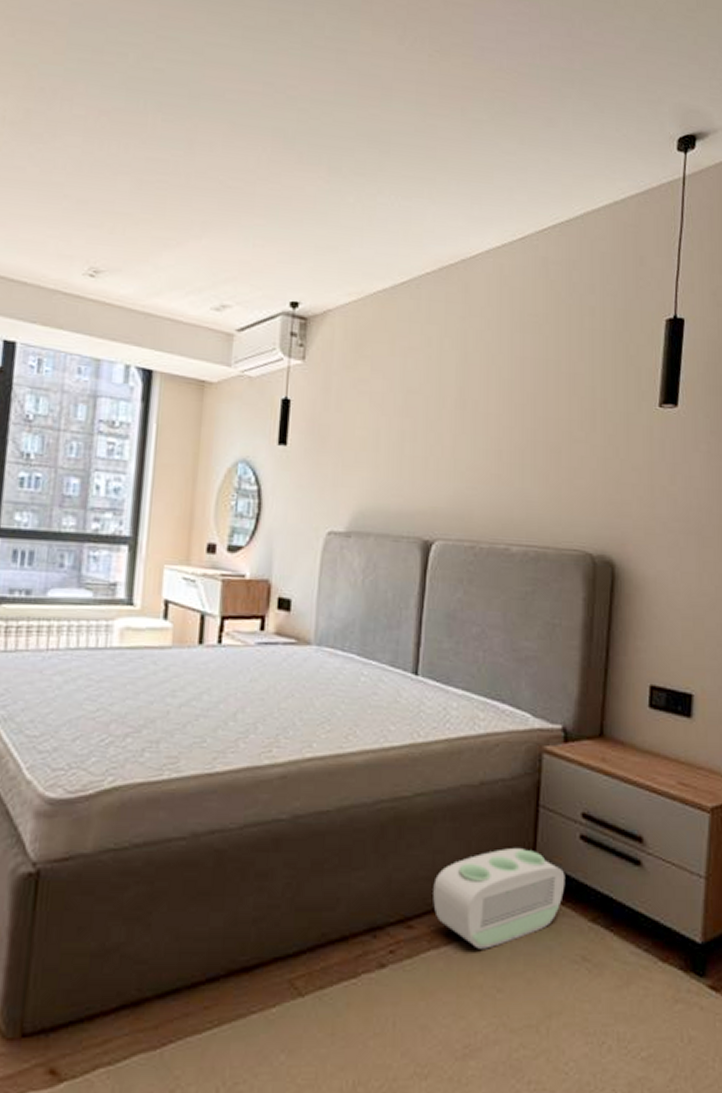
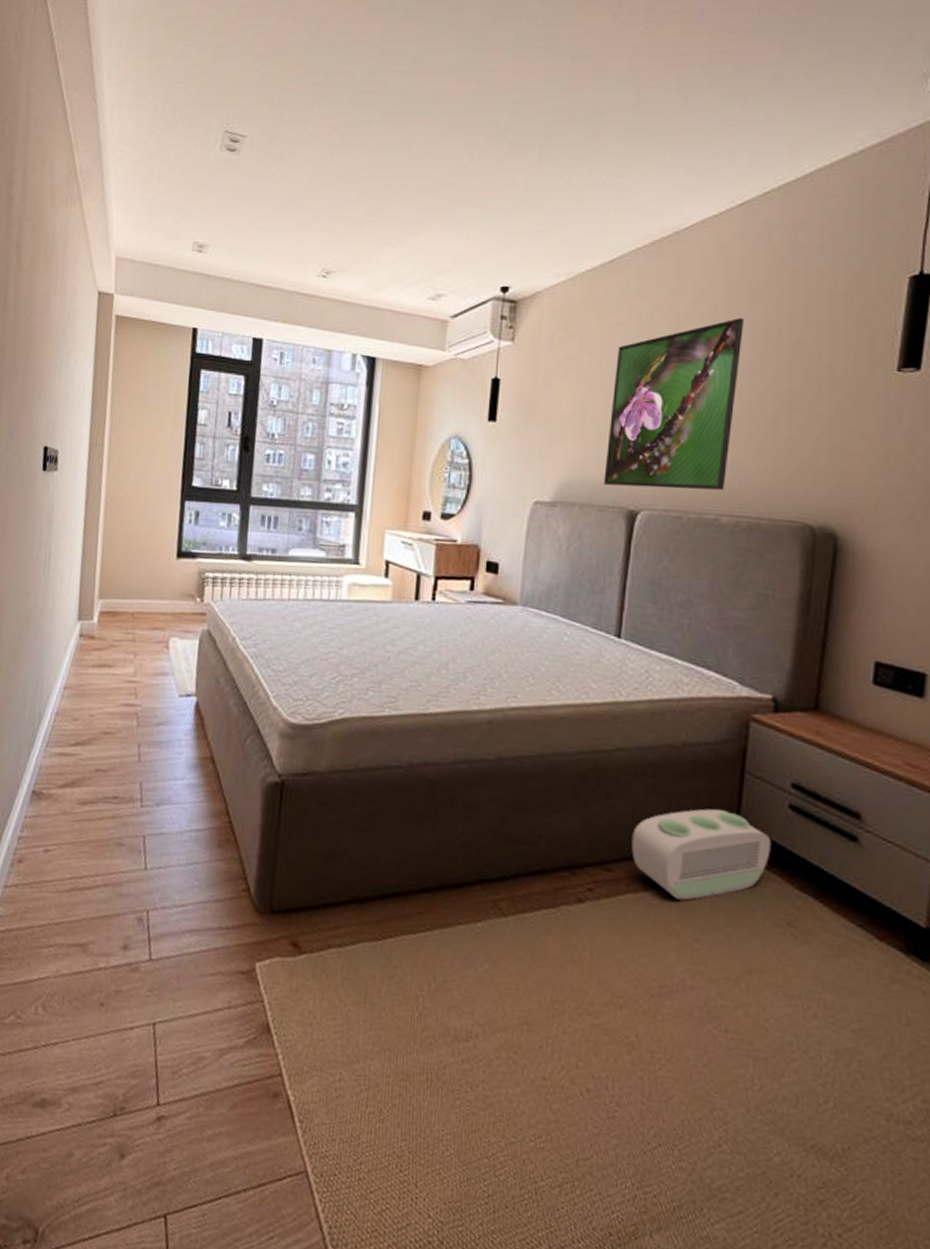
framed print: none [398,349,527,519] -> present [603,318,744,490]

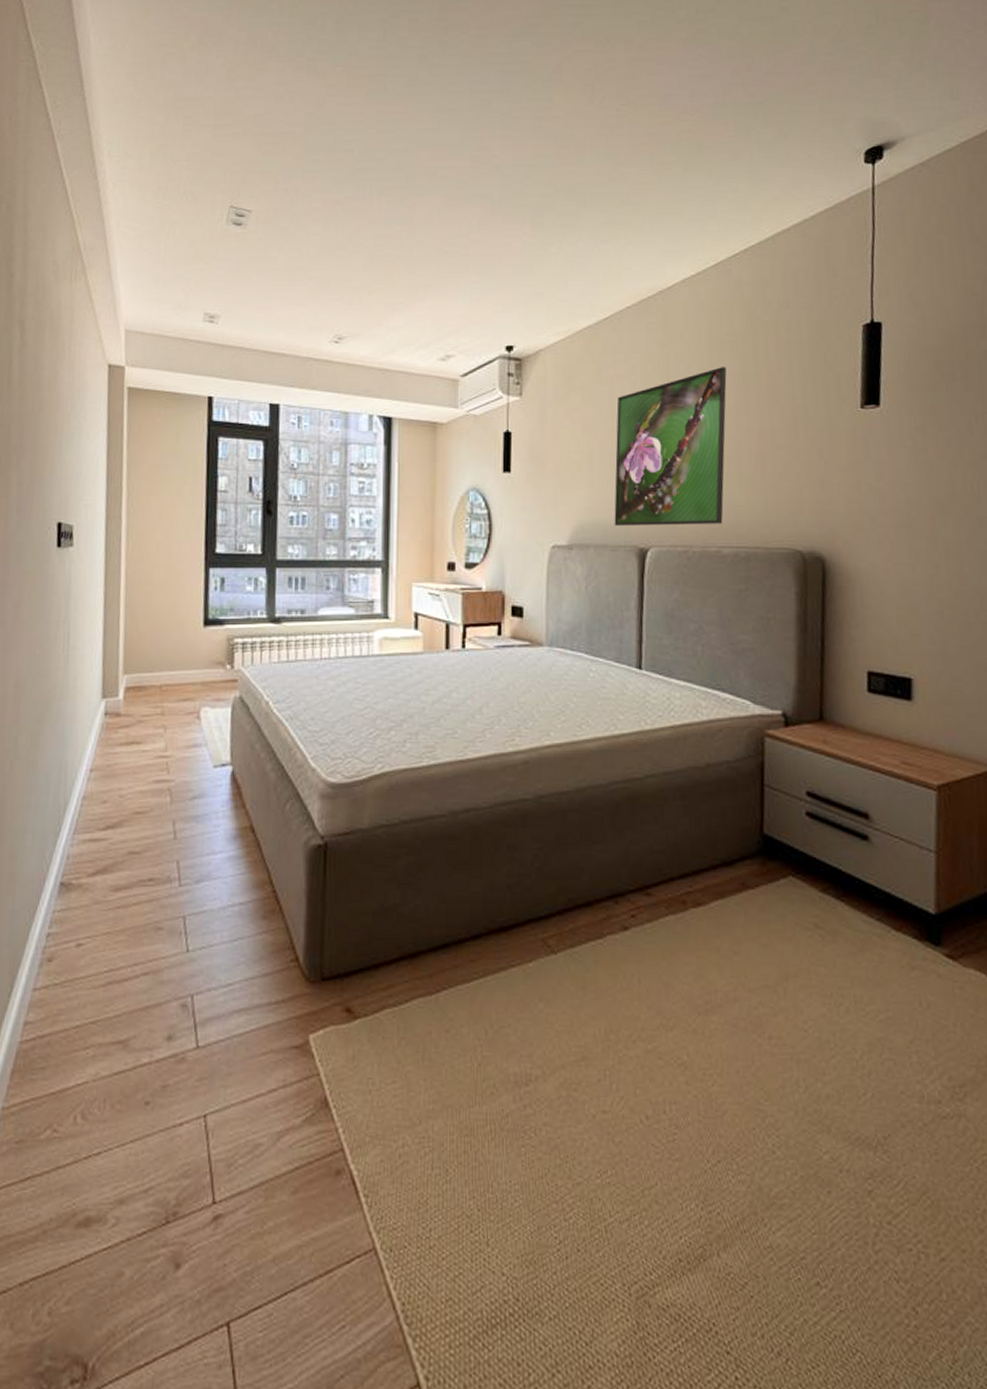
air purifier: present [631,808,771,901] -> none [668,823,794,915]

